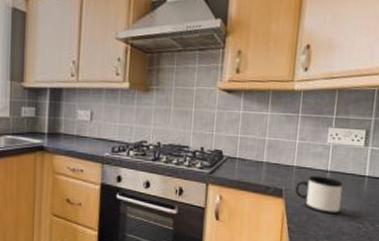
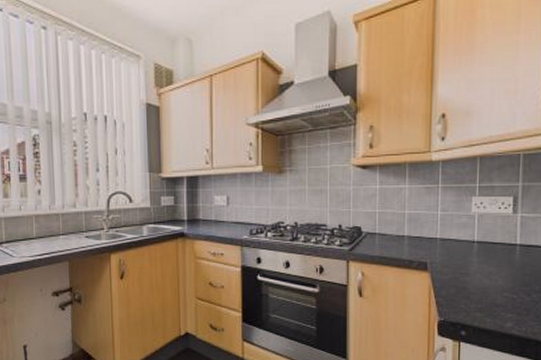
mug: present [295,175,343,215] -> none [441,247,492,286]

